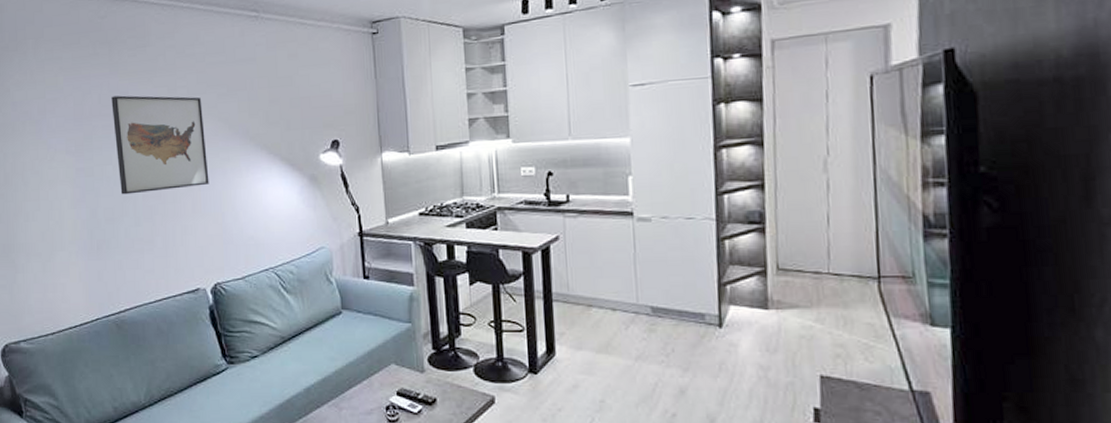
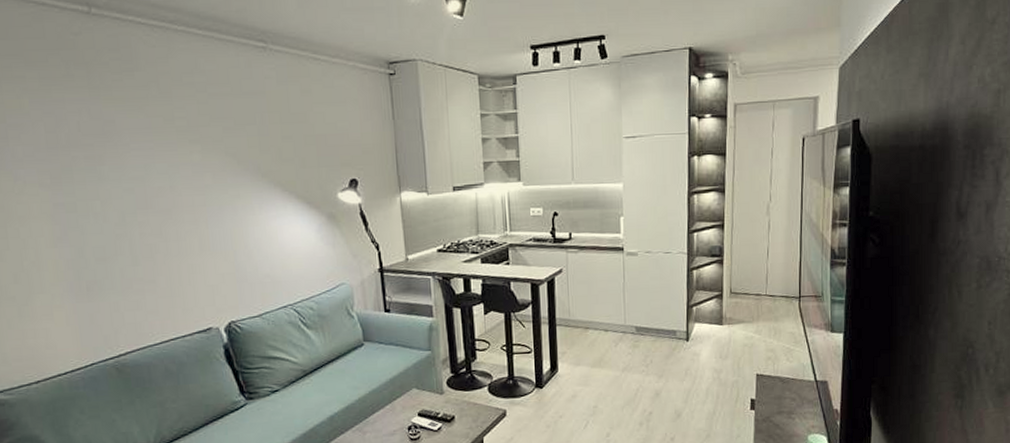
wall art: present [111,95,209,195] -> none [93,124,218,233]

